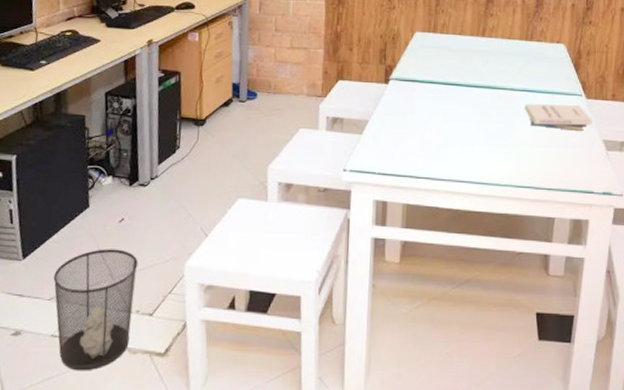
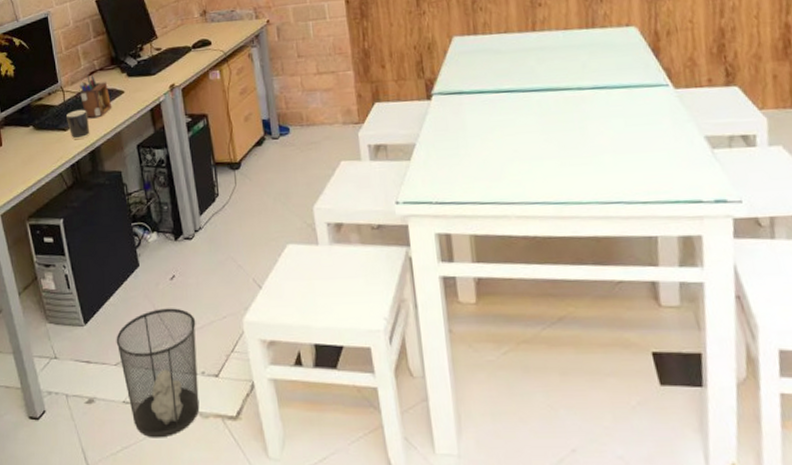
mug: none [35,51,60,81] -> present [65,109,90,140]
desk organizer: none [53,20,86,61] -> present [79,74,112,118]
books: present [524,104,592,131] -> none [597,98,688,129]

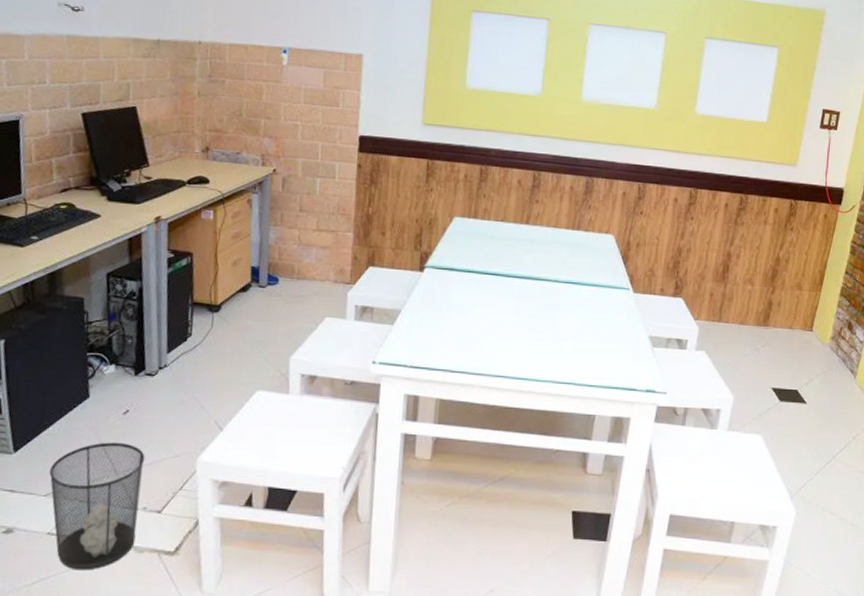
mug: present [65,109,90,140] -> none [24,226,54,259]
desk organizer: present [79,74,112,118] -> none [45,191,84,238]

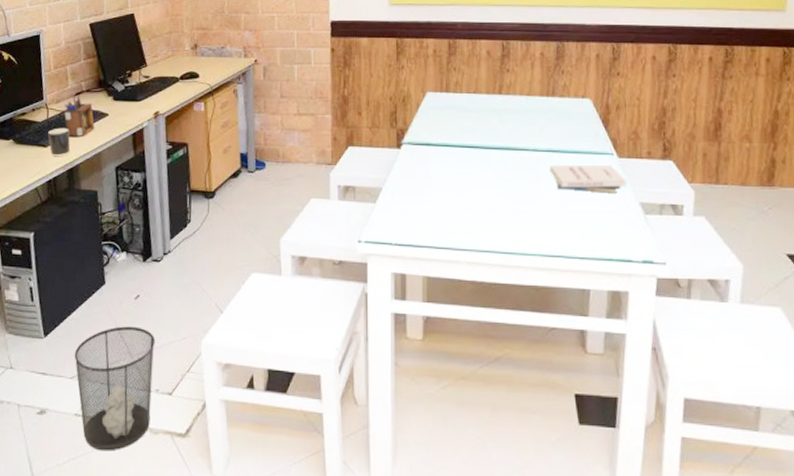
mug: none [24,226,54,259] -> present [47,128,71,157]
desk organizer: none [45,191,84,238] -> present [63,95,95,136]
books: none [568,297,639,326] -> present [549,165,627,193]

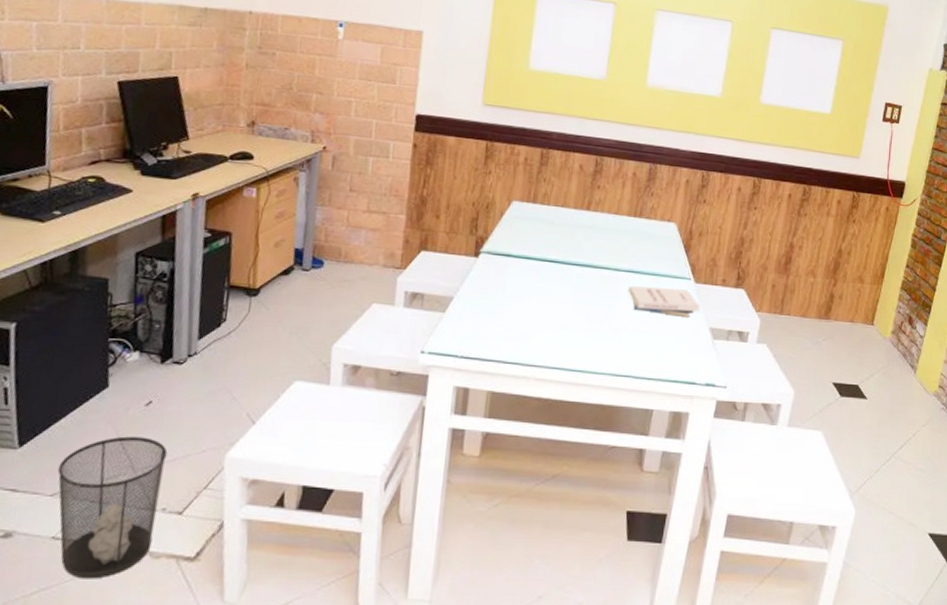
mug: present [47,128,71,157] -> none [46,200,79,236]
desk organizer: present [63,95,95,136] -> none [71,163,113,214]

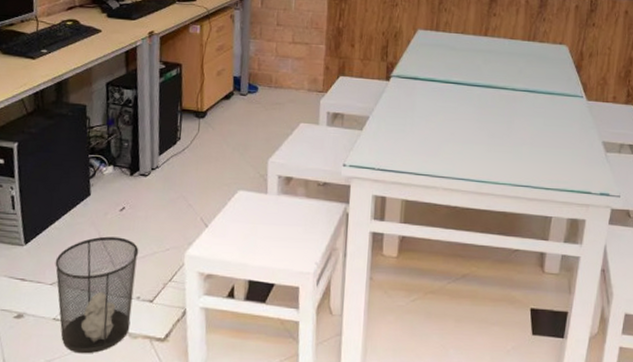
books: present [628,286,700,317] -> none [525,104,592,132]

